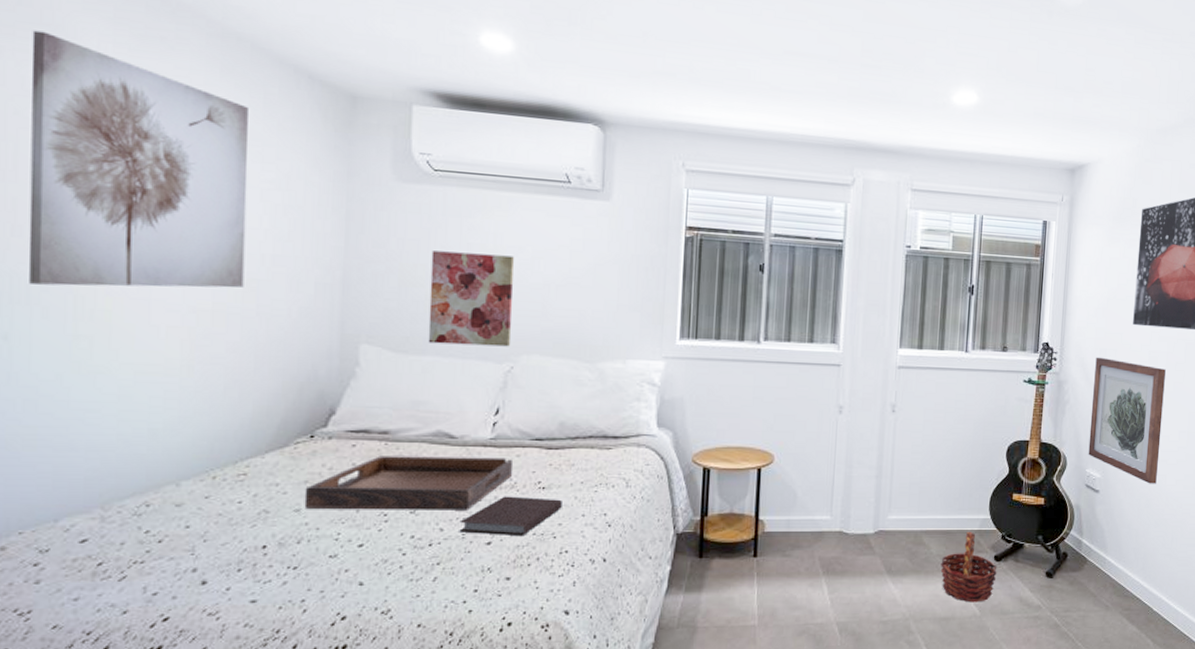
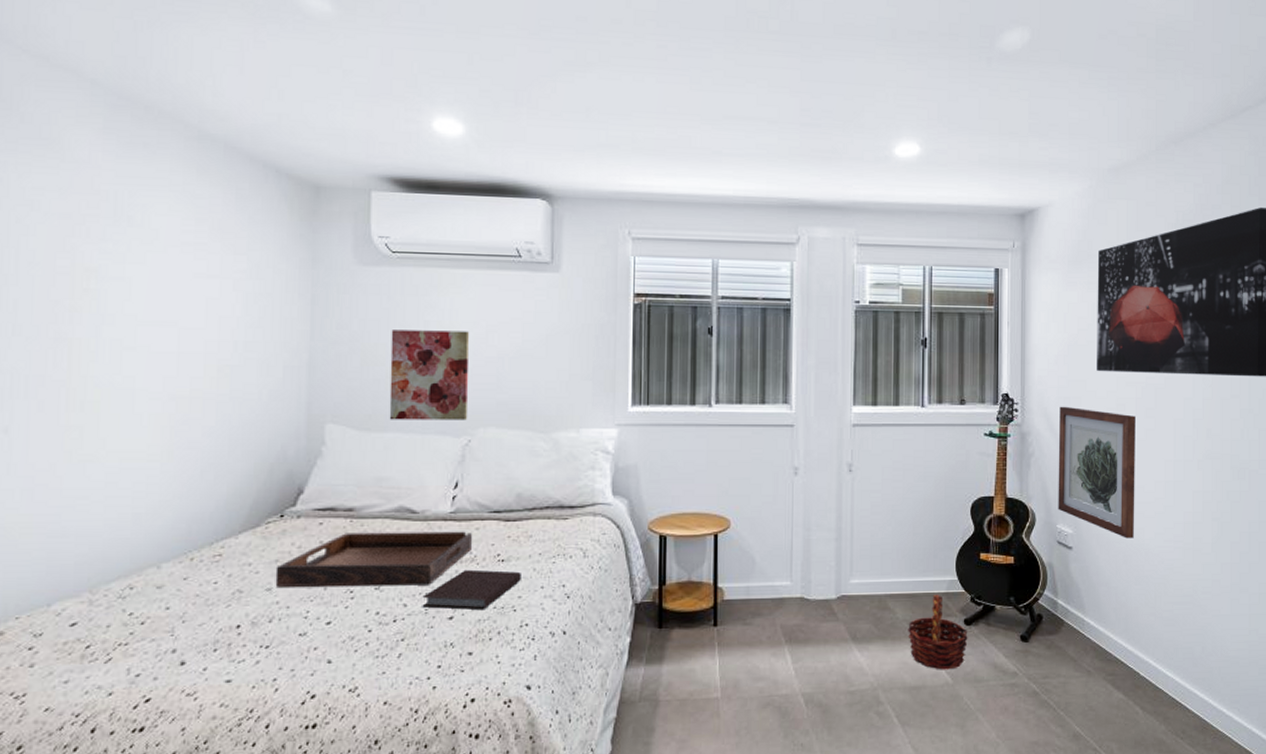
wall art: present [28,30,248,288] -> none [27,145,222,380]

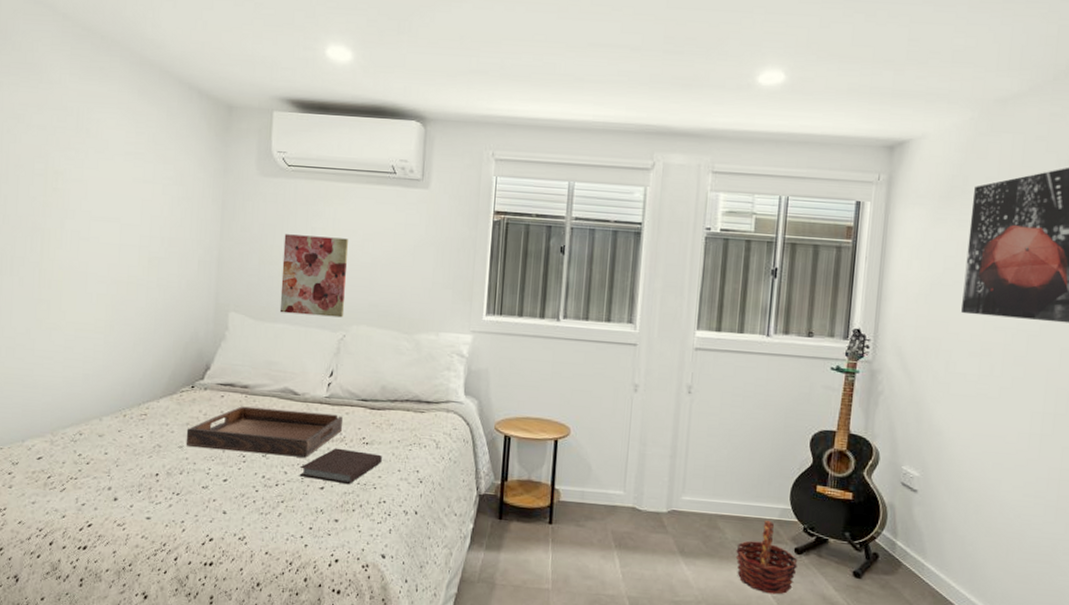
wall art: present [1058,406,1135,539] -> none [905,346,1002,489]

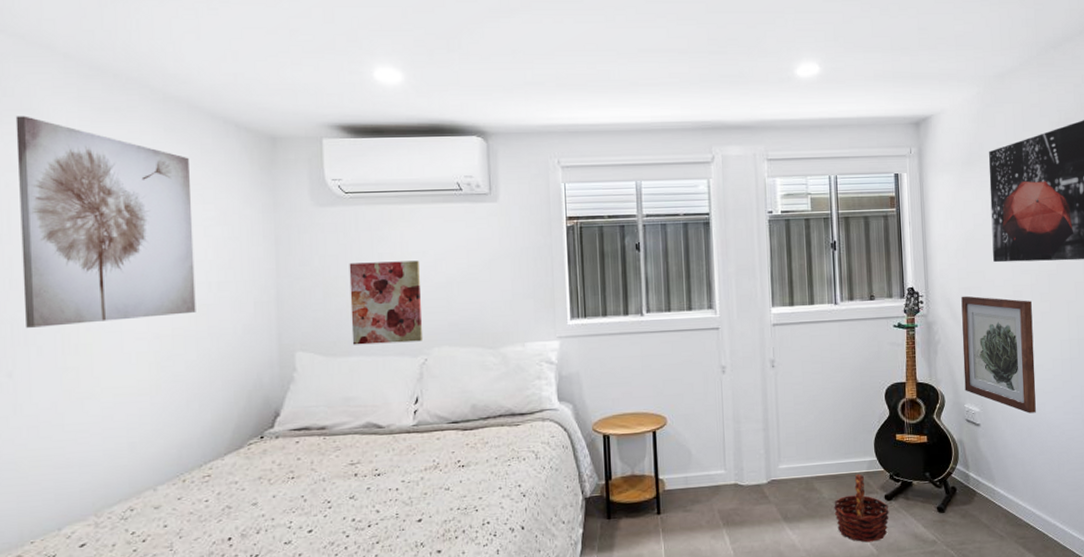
wall art: none [12,68,156,265] -> present [15,115,196,328]
serving tray: present [186,406,343,458] -> none [259,441,435,502]
notebook: present [299,448,382,484] -> none [393,475,481,513]
wall art: none [905,346,1002,489] -> present [961,296,1036,414]

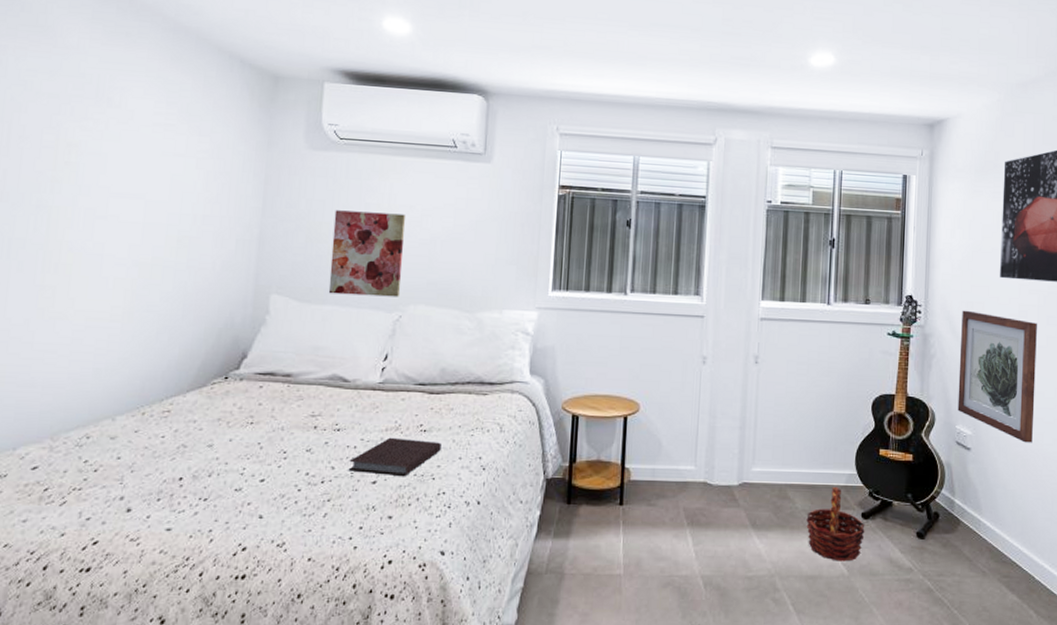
wall art: present [15,115,196,328] -> none [11,31,191,245]
notebook: none [393,475,481,513] -> present [348,437,441,476]

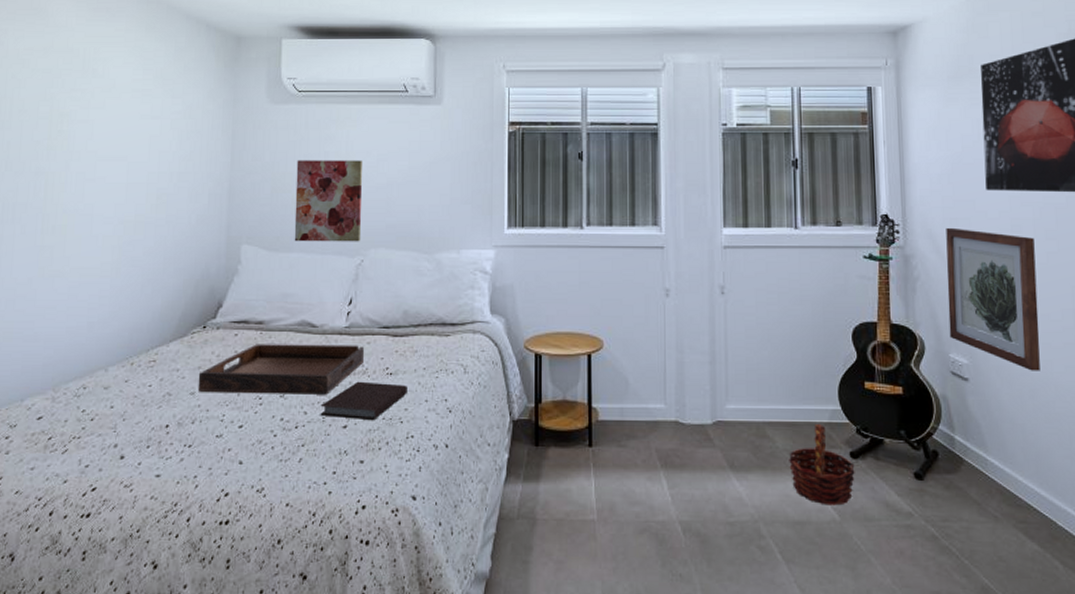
serving tray: none [216,397,399,450] -> present [198,344,365,395]

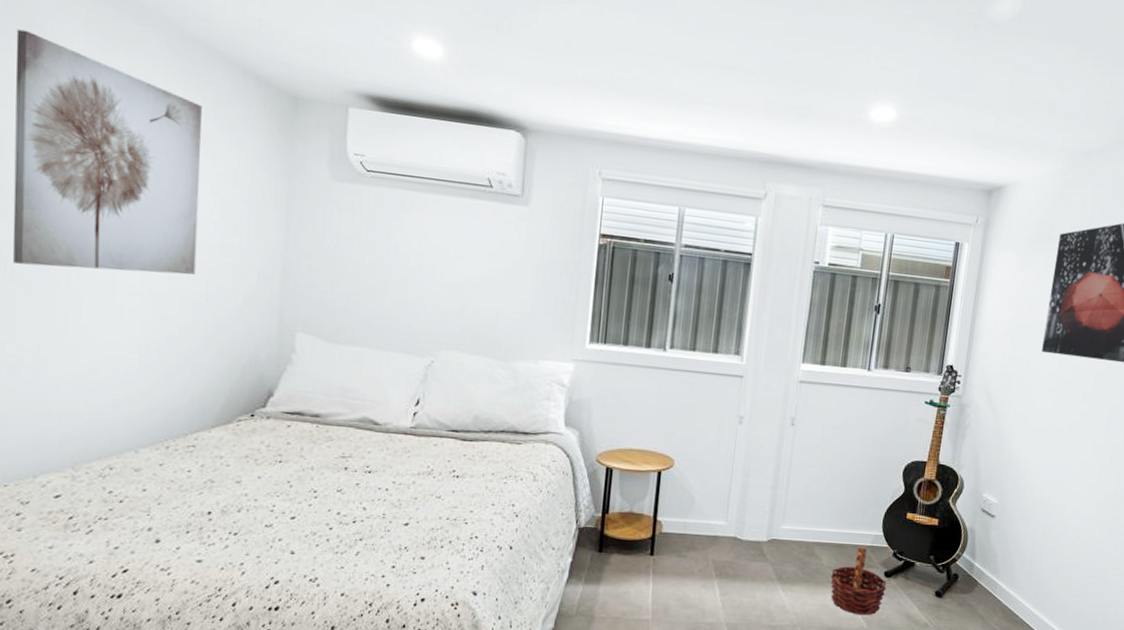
wall art: none [15,14,164,207] -> present [12,29,202,275]
serving tray: present [198,344,365,395] -> none [244,437,431,493]
wall art: present [294,160,362,242] -> none [357,247,437,342]
notebook: present [320,381,407,420] -> none [380,481,474,519]
wall art: present [946,227,1040,371] -> none [986,382,1073,513]

